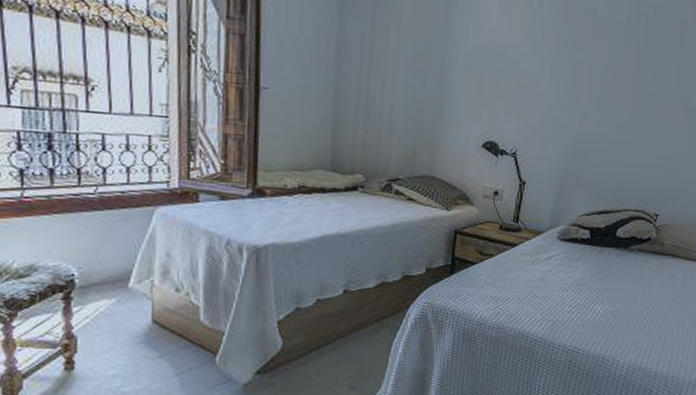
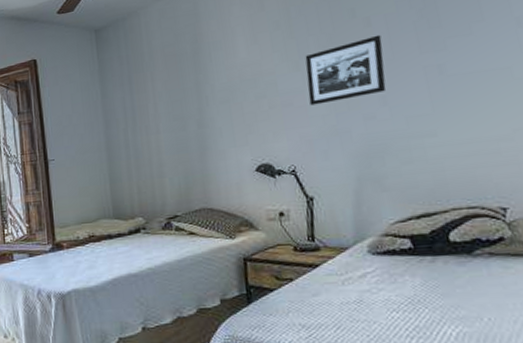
picture frame: none [541,39,610,96] -> present [305,34,387,106]

